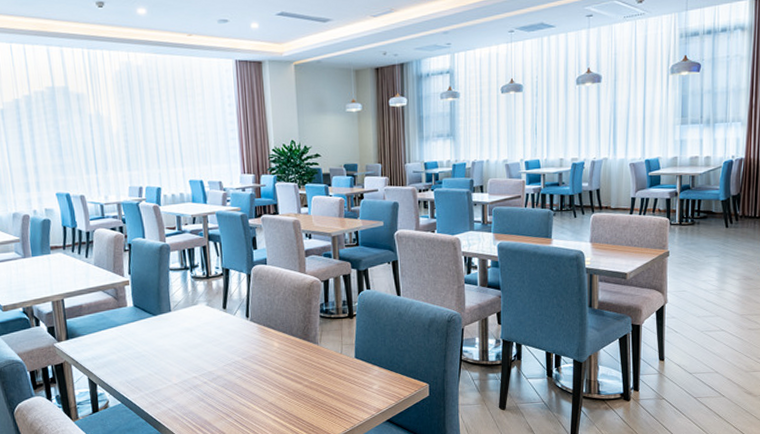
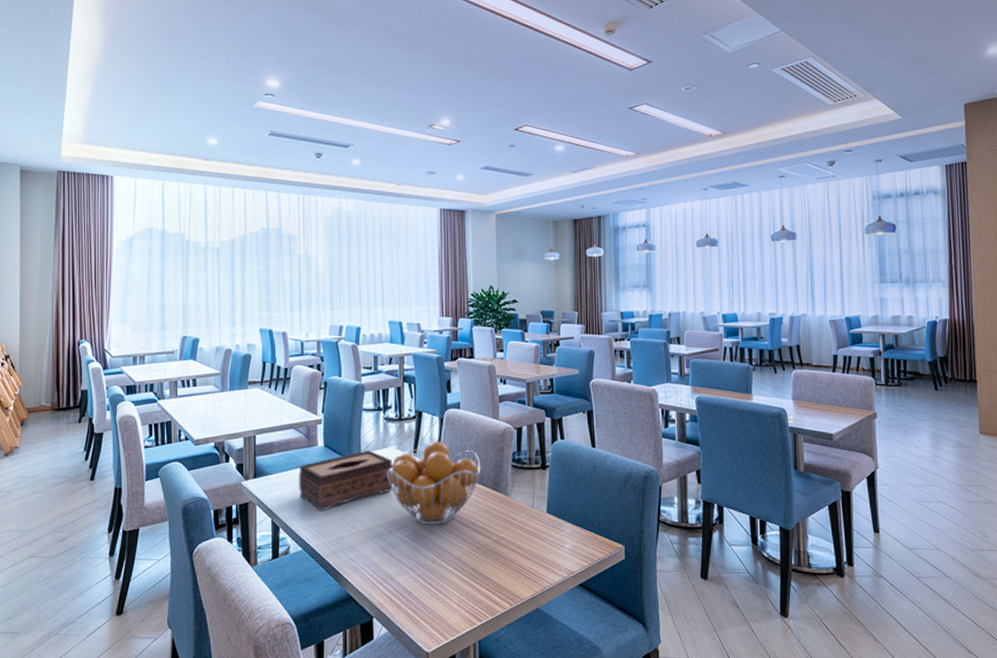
tissue box: none [110,308,205,368] -> present [299,450,393,511]
fruit basket: none [197,296,290,375] -> present [386,441,481,525]

